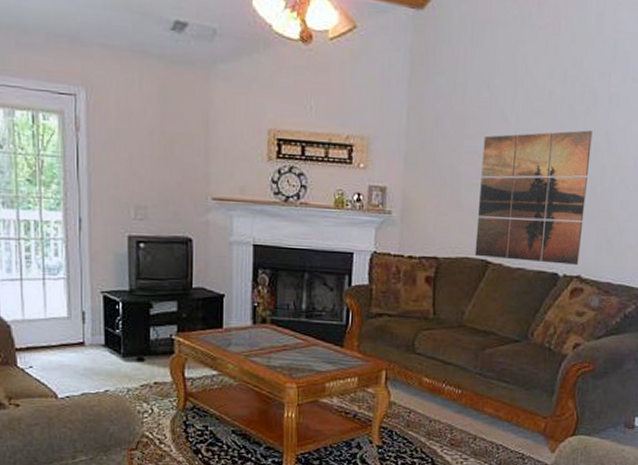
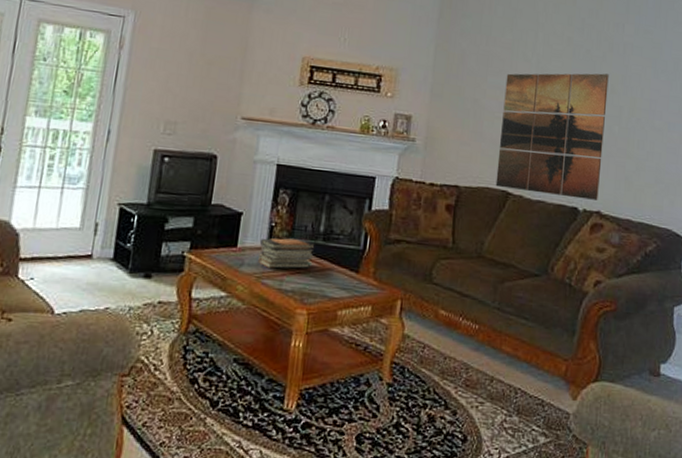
book stack: none [245,317,299,347] -> present [258,238,315,269]

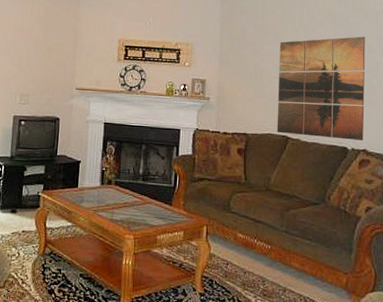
book stack: present [258,238,315,269] -> none [94,179,137,204]

